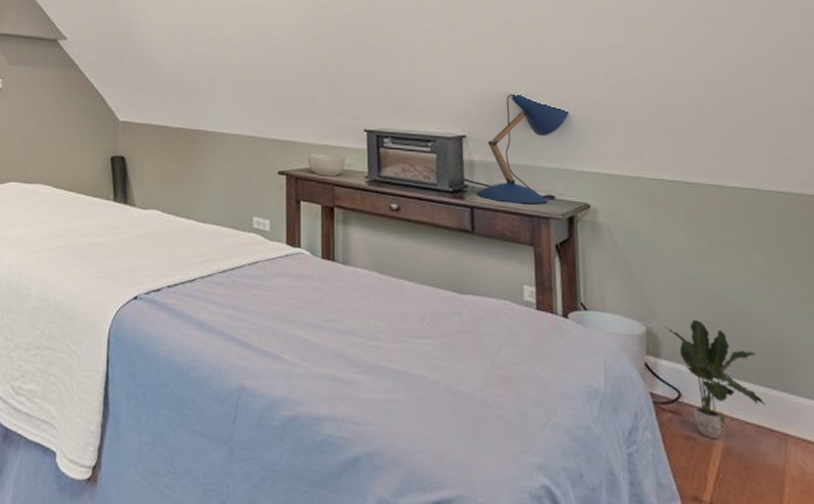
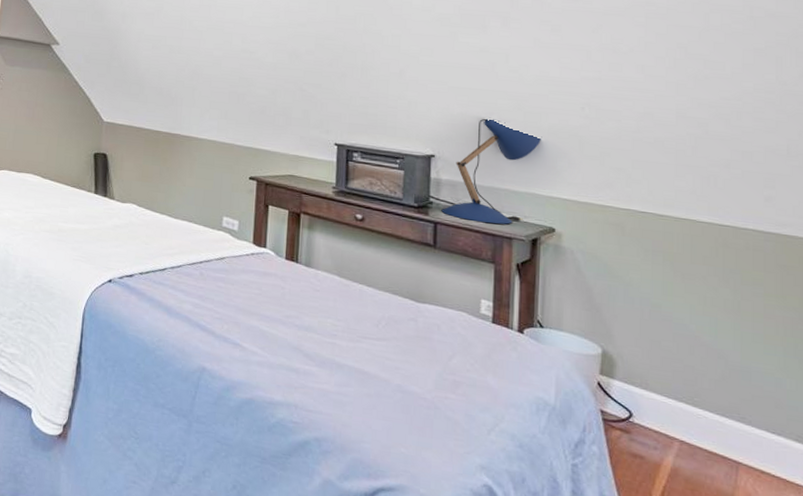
bowl: present [306,153,347,178] -> none [277,162,316,186]
potted plant: present [664,319,766,440] -> none [621,345,720,460]

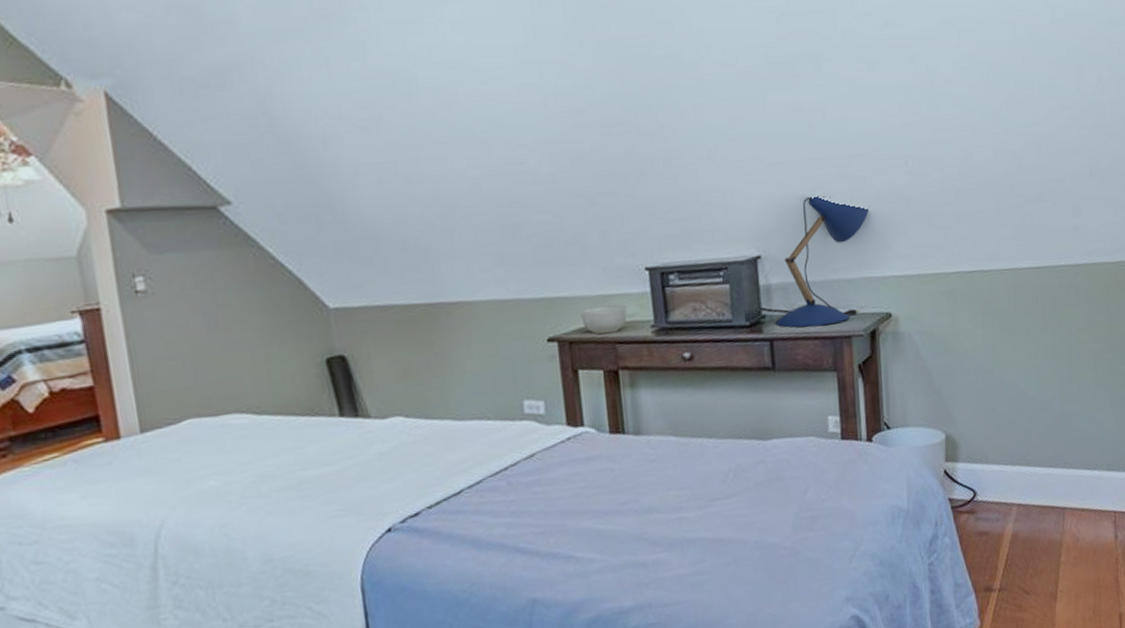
bowl: none [277,162,316,186] -> present [579,304,628,336]

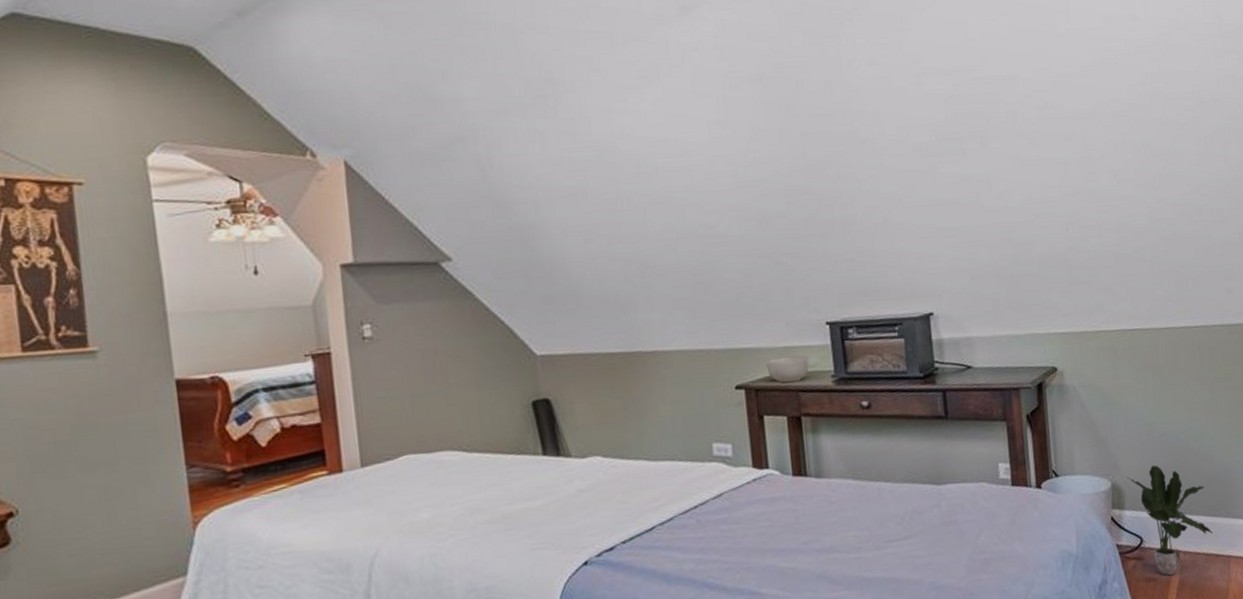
desk lamp: present [775,194,870,328] -> none [947,257,1034,380]
potted plant: none [962,414,1048,530] -> present [1127,464,1213,576]

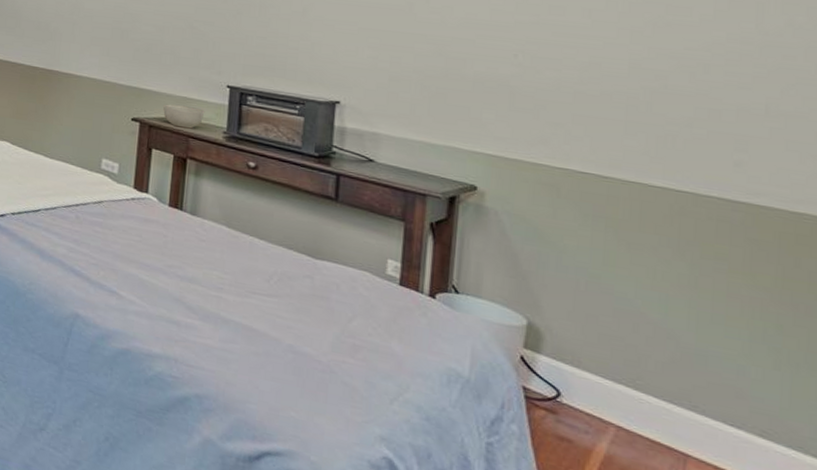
potted plant: present [1127,464,1213,576] -> none [550,320,666,446]

